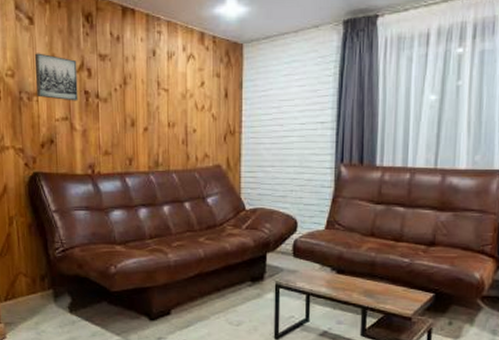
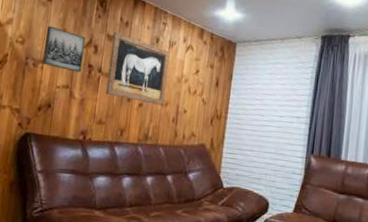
wall art: none [105,50,171,127] -> present [105,32,170,105]

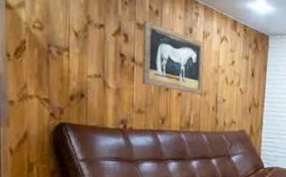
wall art: present [43,26,86,73] -> none [67,11,114,62]

